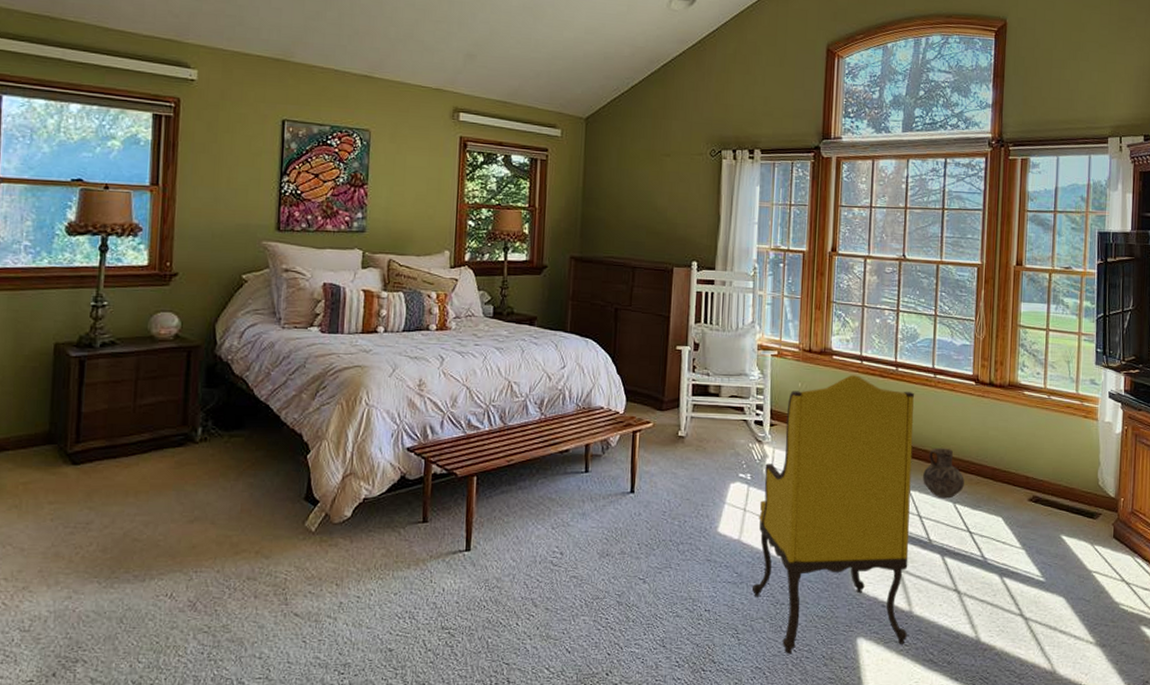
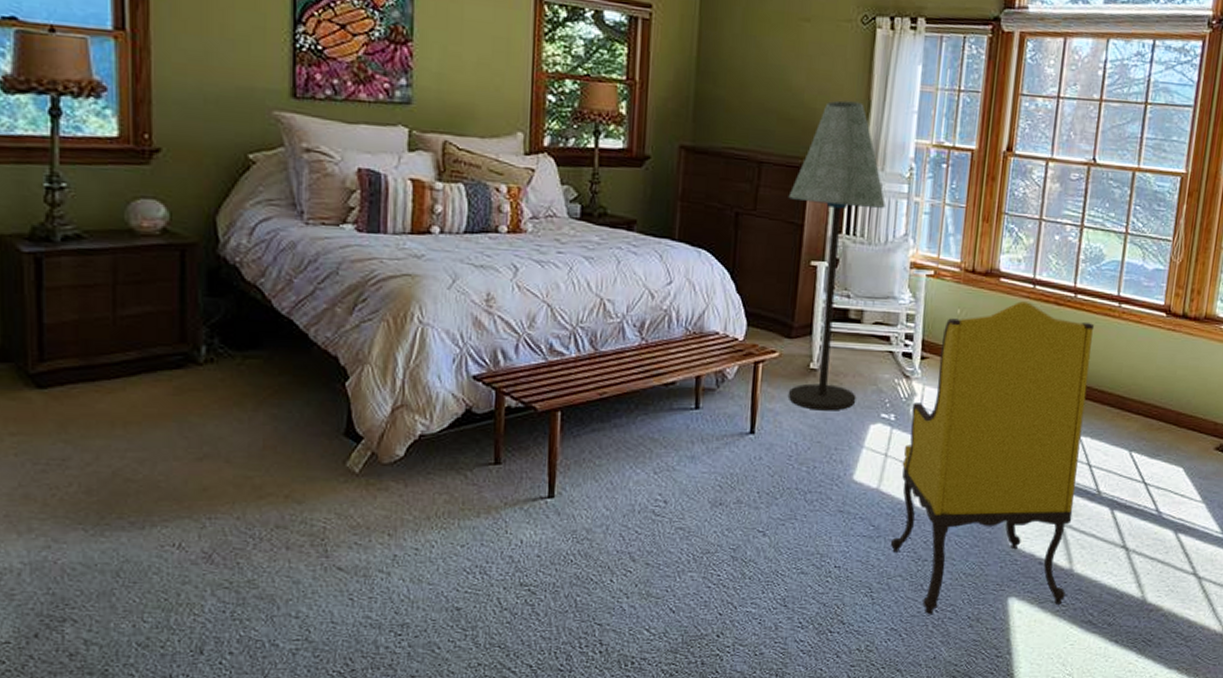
floor lamp: none [657,216,736,472] -> present [787,100,887,411]
ceramic jug: present [923,447,964,499] -> none [1096,388,1144,446]

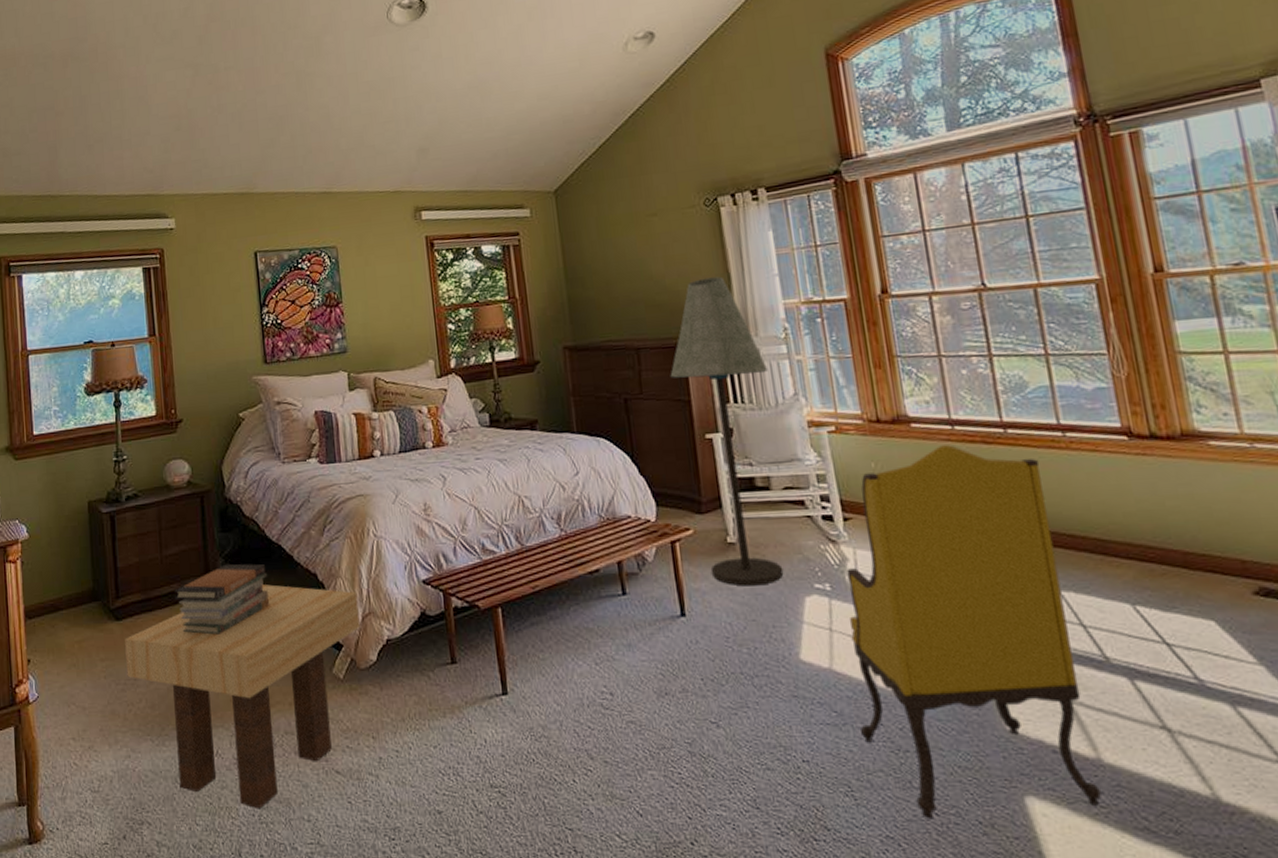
side table: none [50,363,389,604] -> present [125,584,360,808]
book stack: none [132,334,271,415] -> present [174,564,270,635]

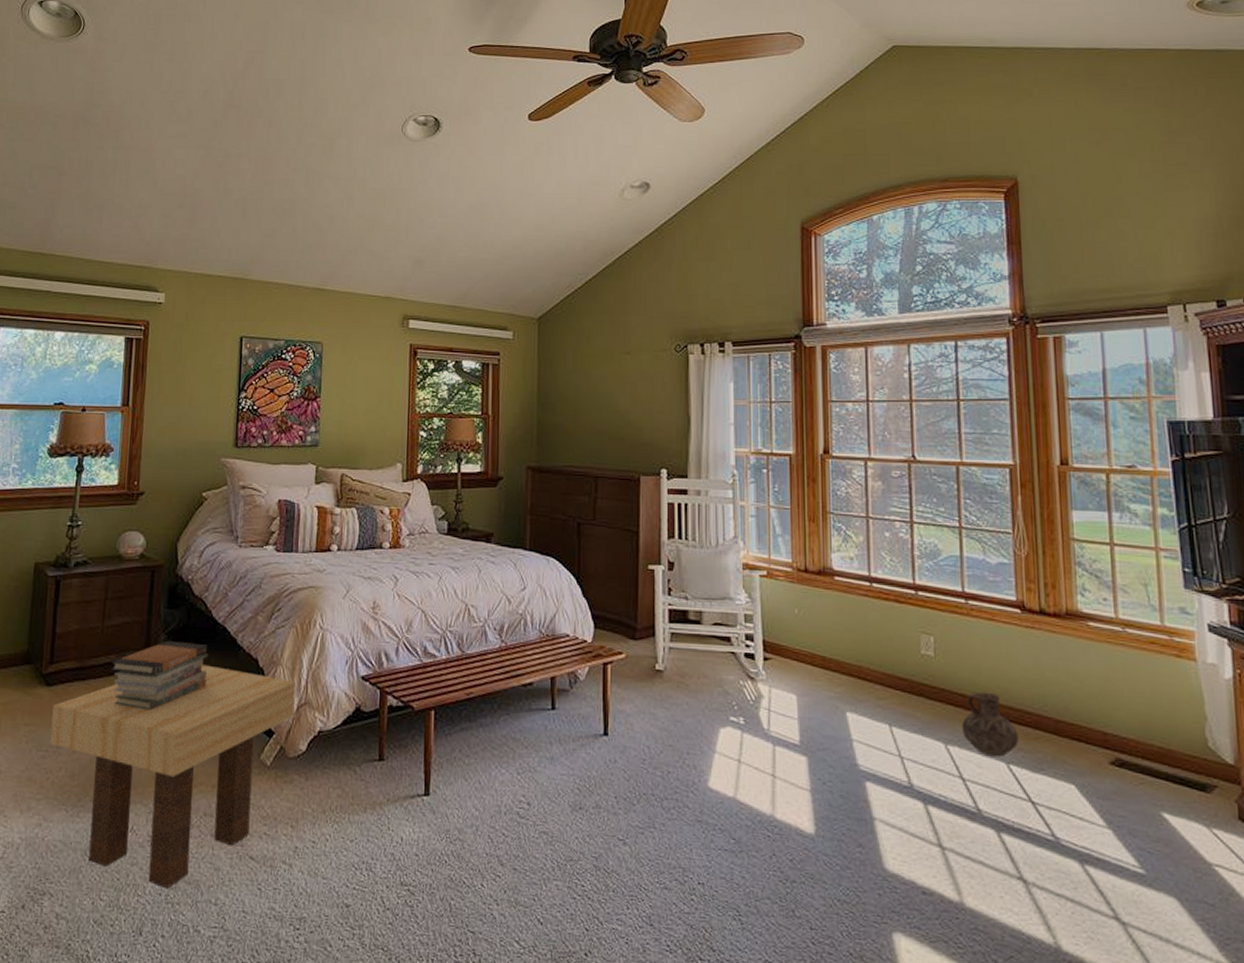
floor lamp: present [670,276,784,586] -> none [623,418,714,713]
armchair: present [846,445,1101,818] -> none [753,600,960,946]
ceramic jug: none [1075,529,1143,599] -> present [962,691,1019,757]

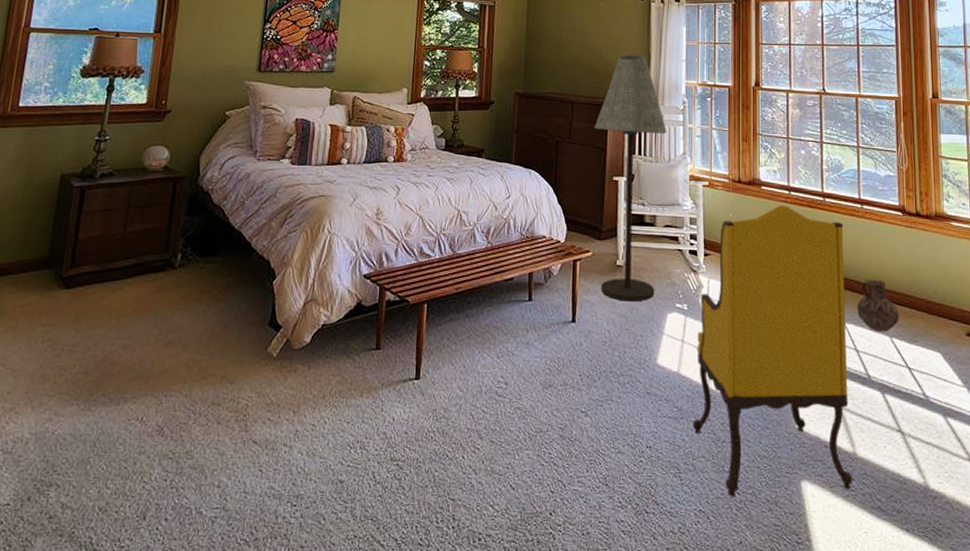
side table: present [50,665,296,888] -> none [65,267,304,473]
book stack: present [111,640,209,710] -> none [130,245,224,309]
floor lamp: none [623,418,714,713] -> present [594,55,668,302]
armchair: none [753,600,960,946] -> present [692,205,853,496]

